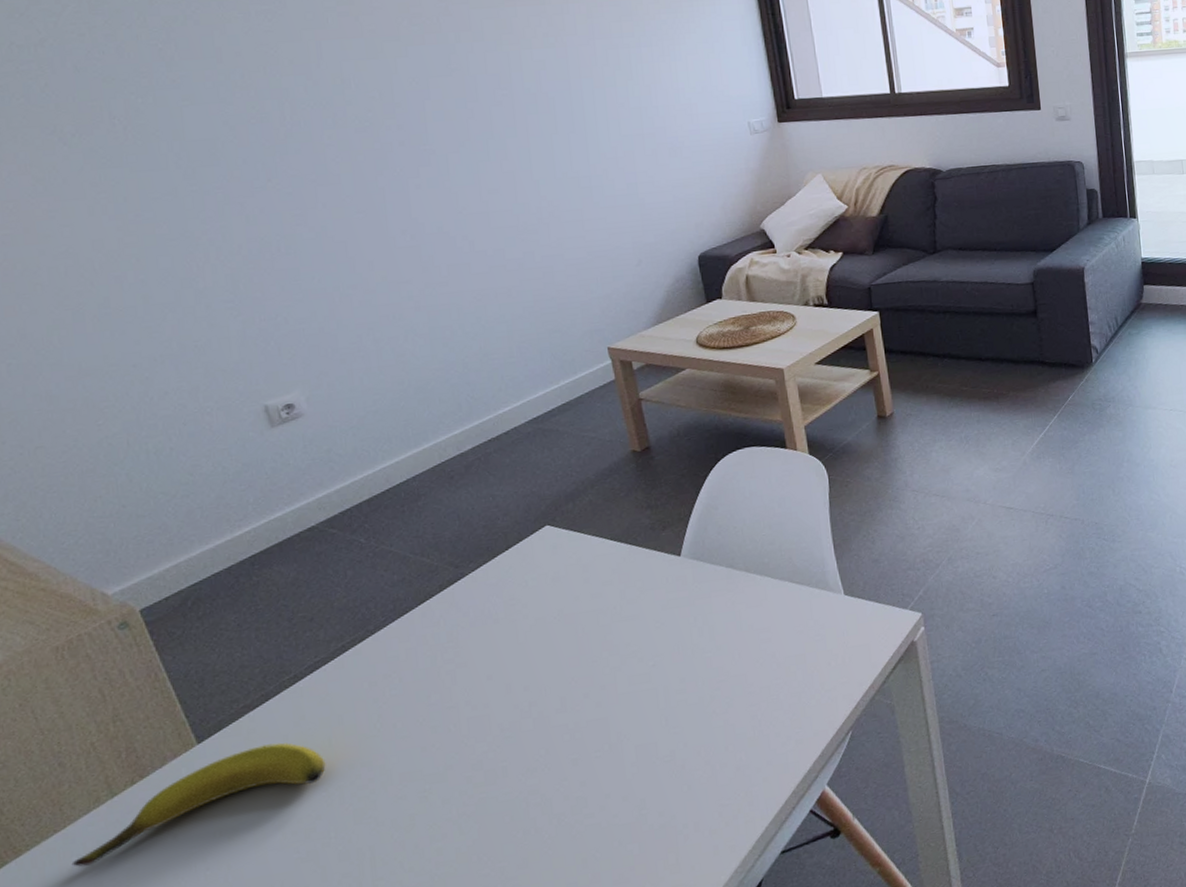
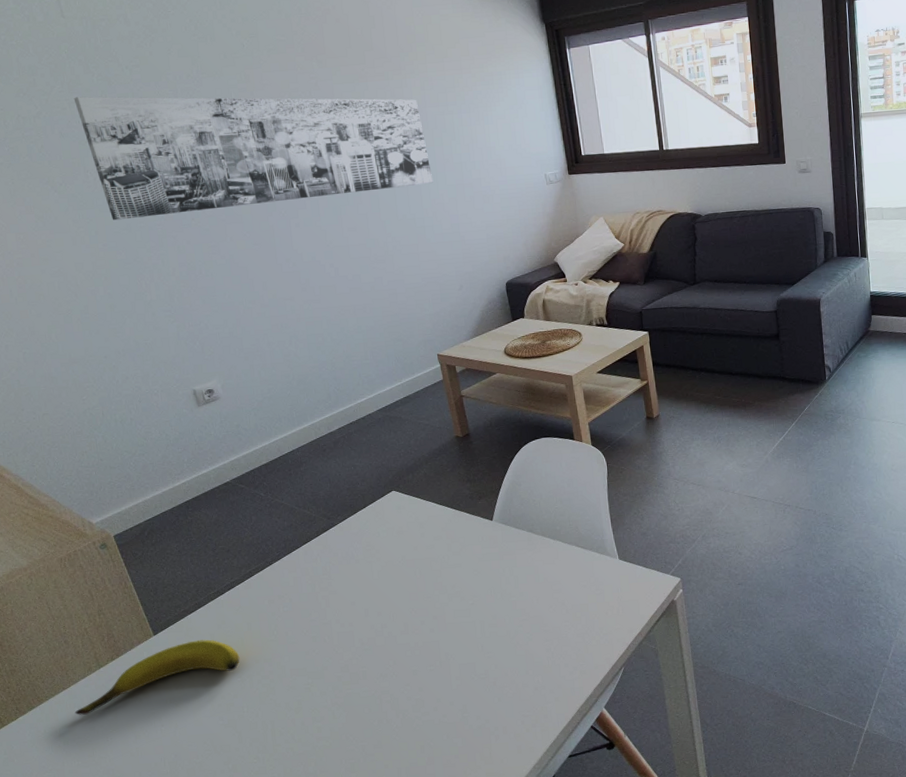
wall art: none [96,19,604,183] -> present [73,96,434,221]

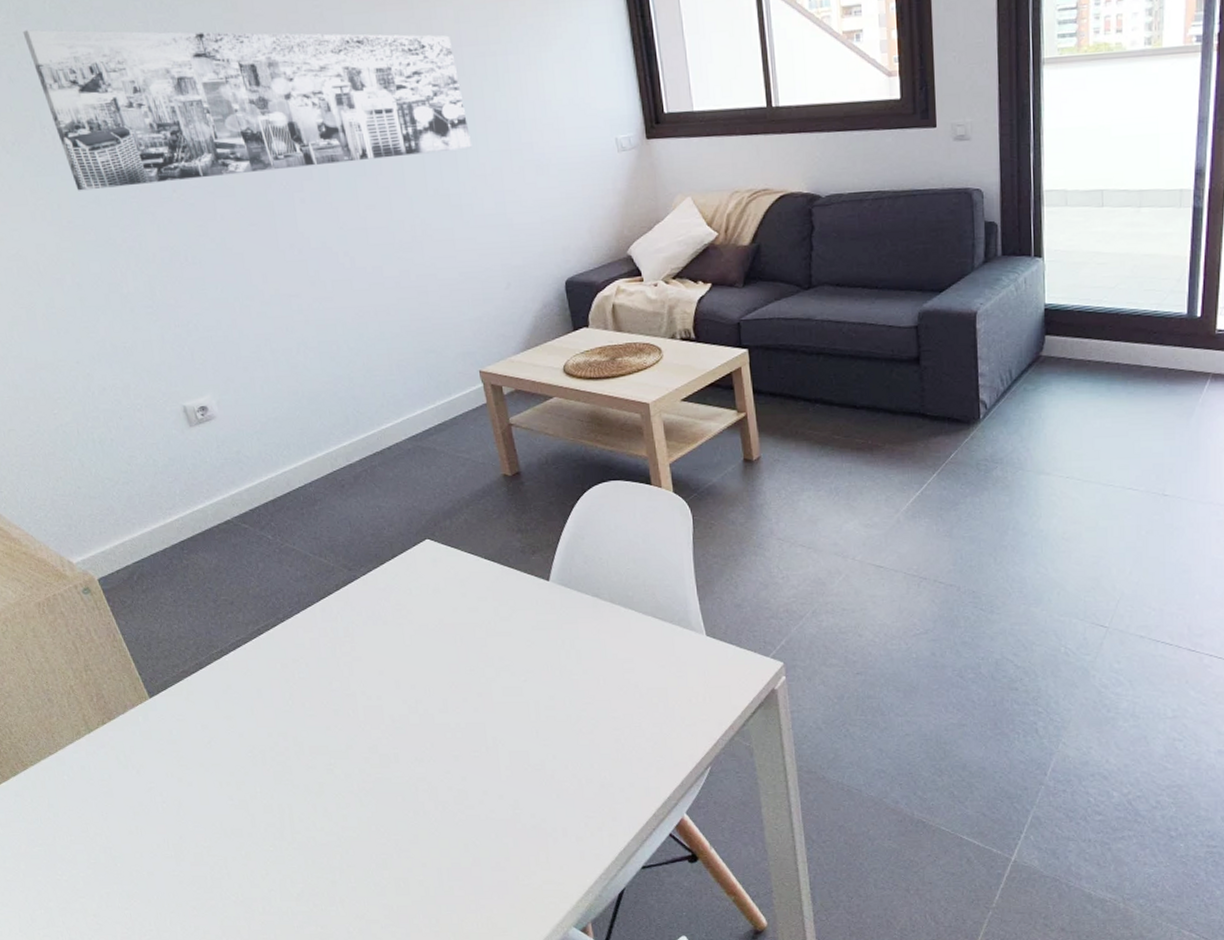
banana: present [75,639,240,715] -> none [64,706,250,785]

